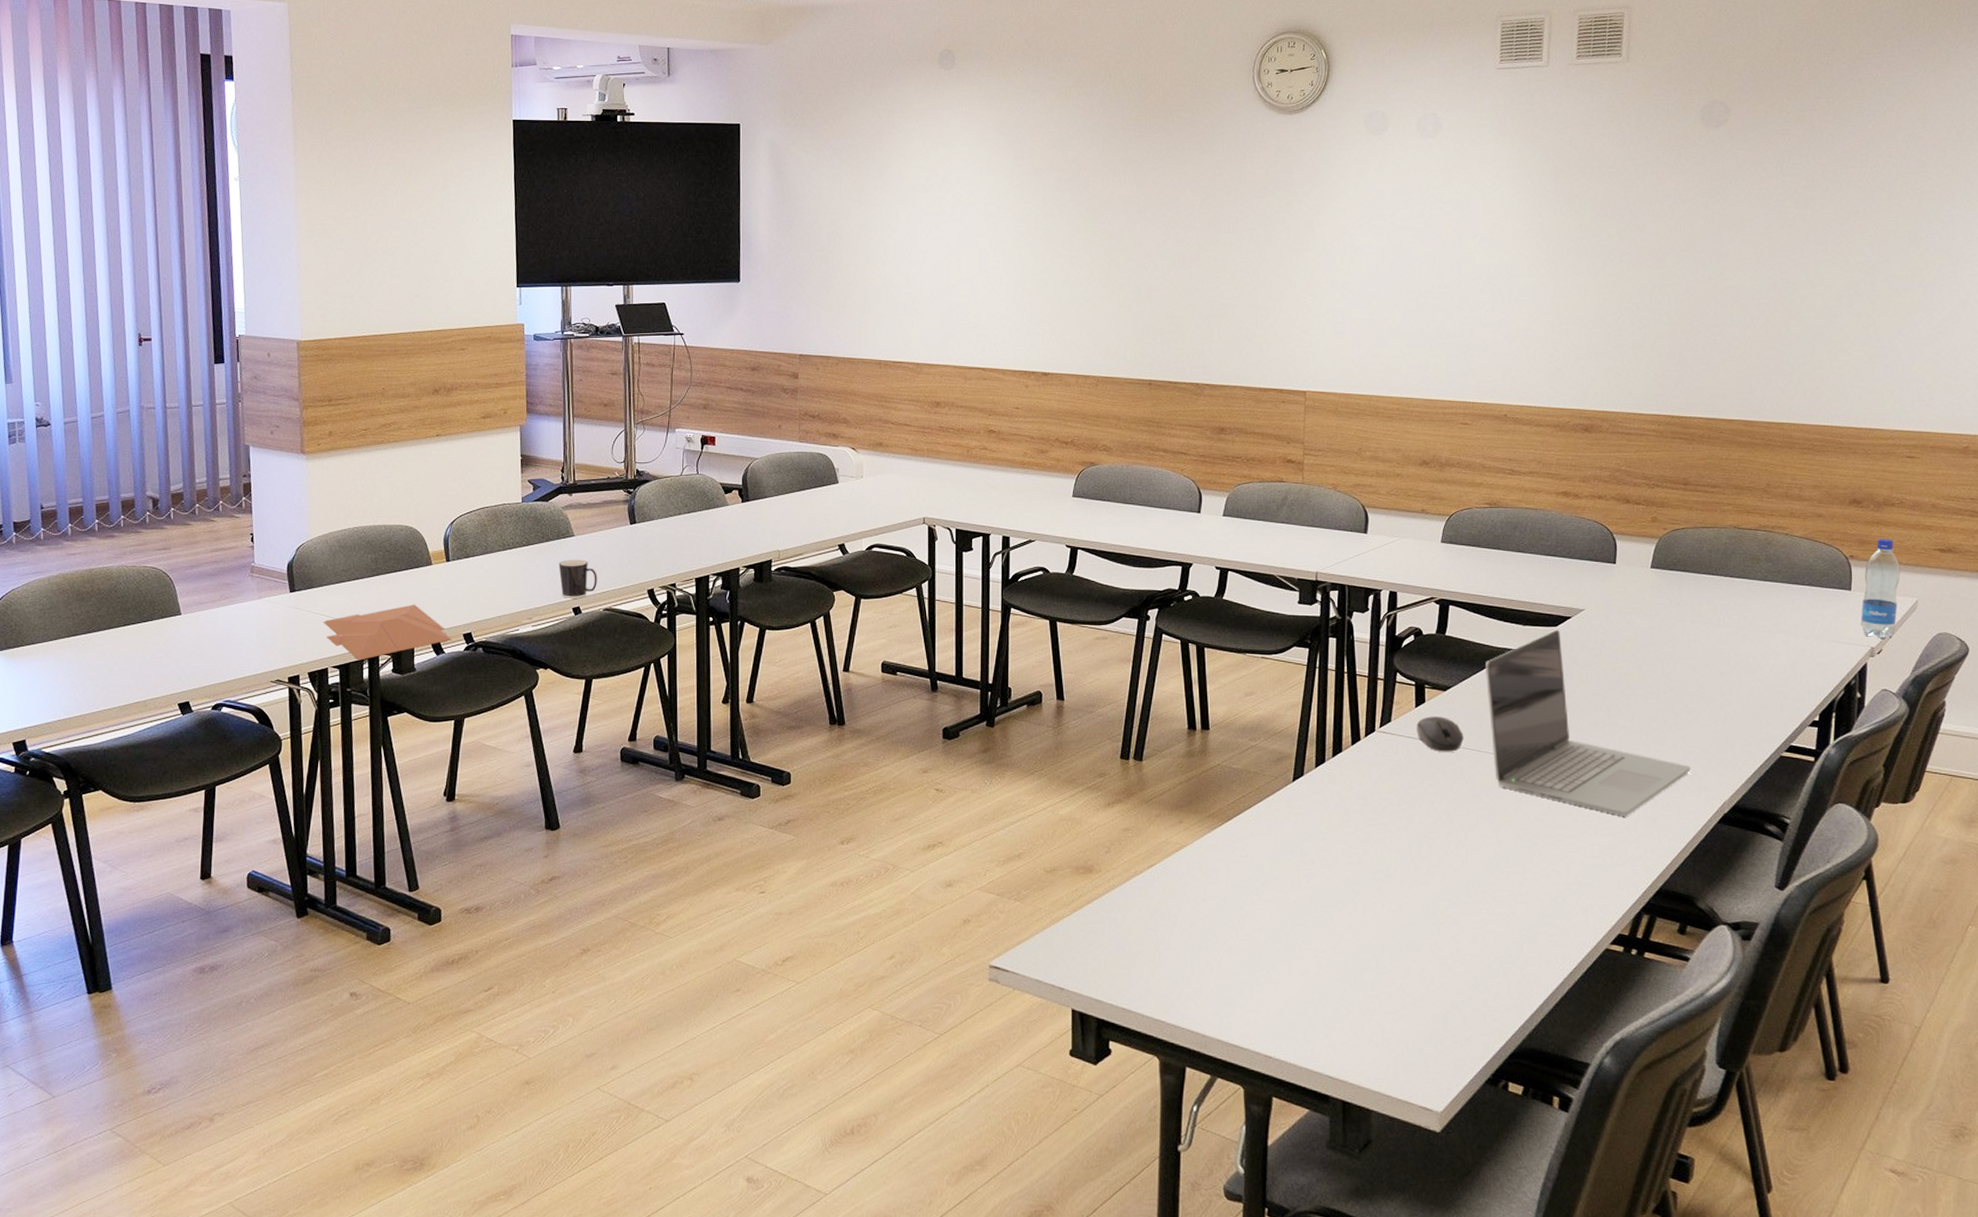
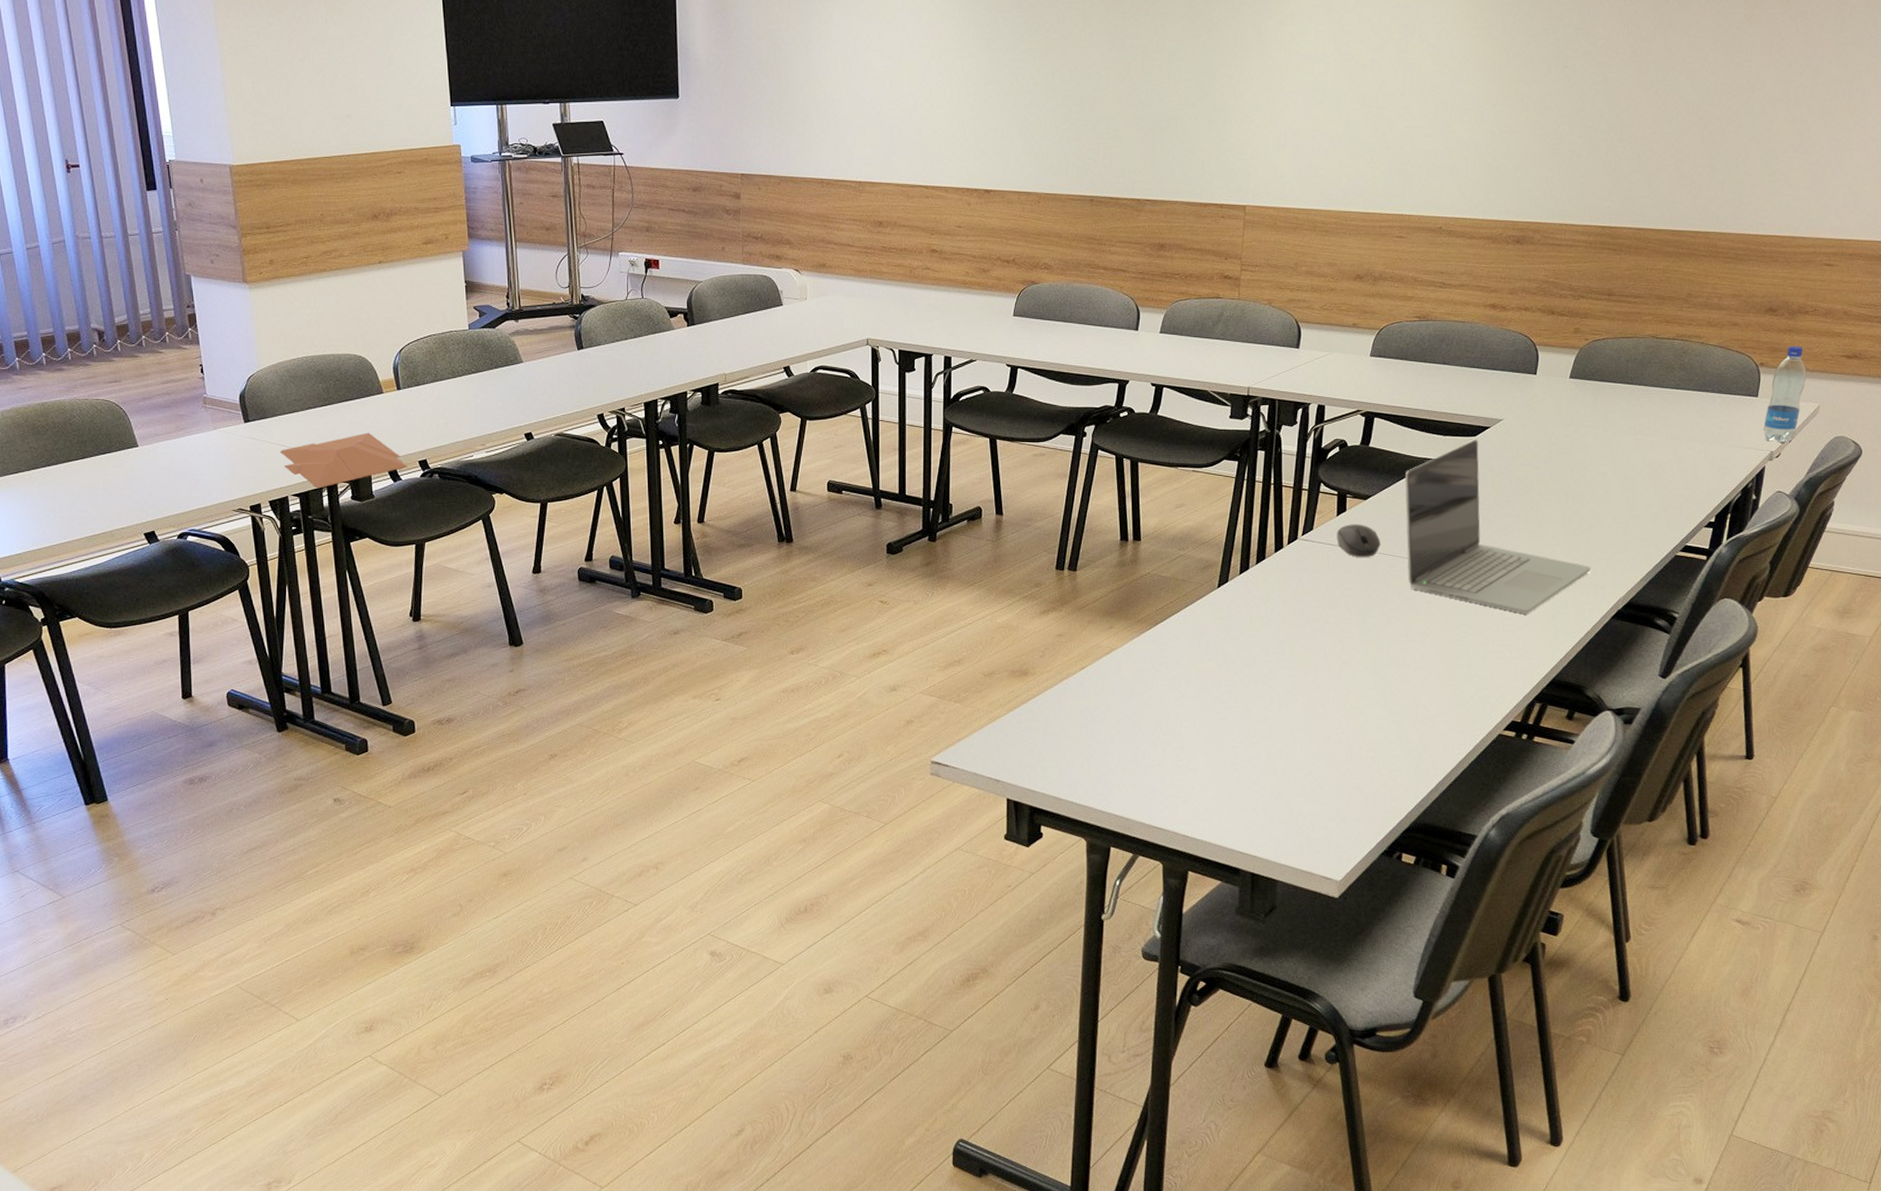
mug: present [558,559,597,600] -> none [508,385,548,425]

